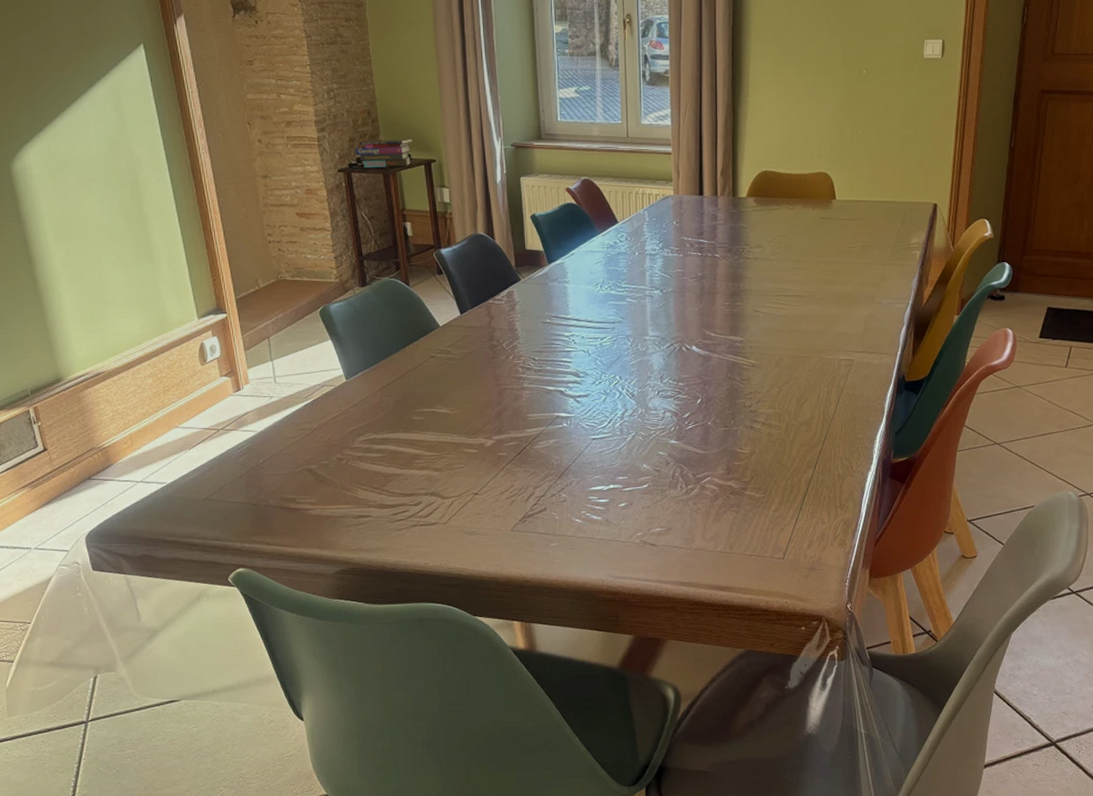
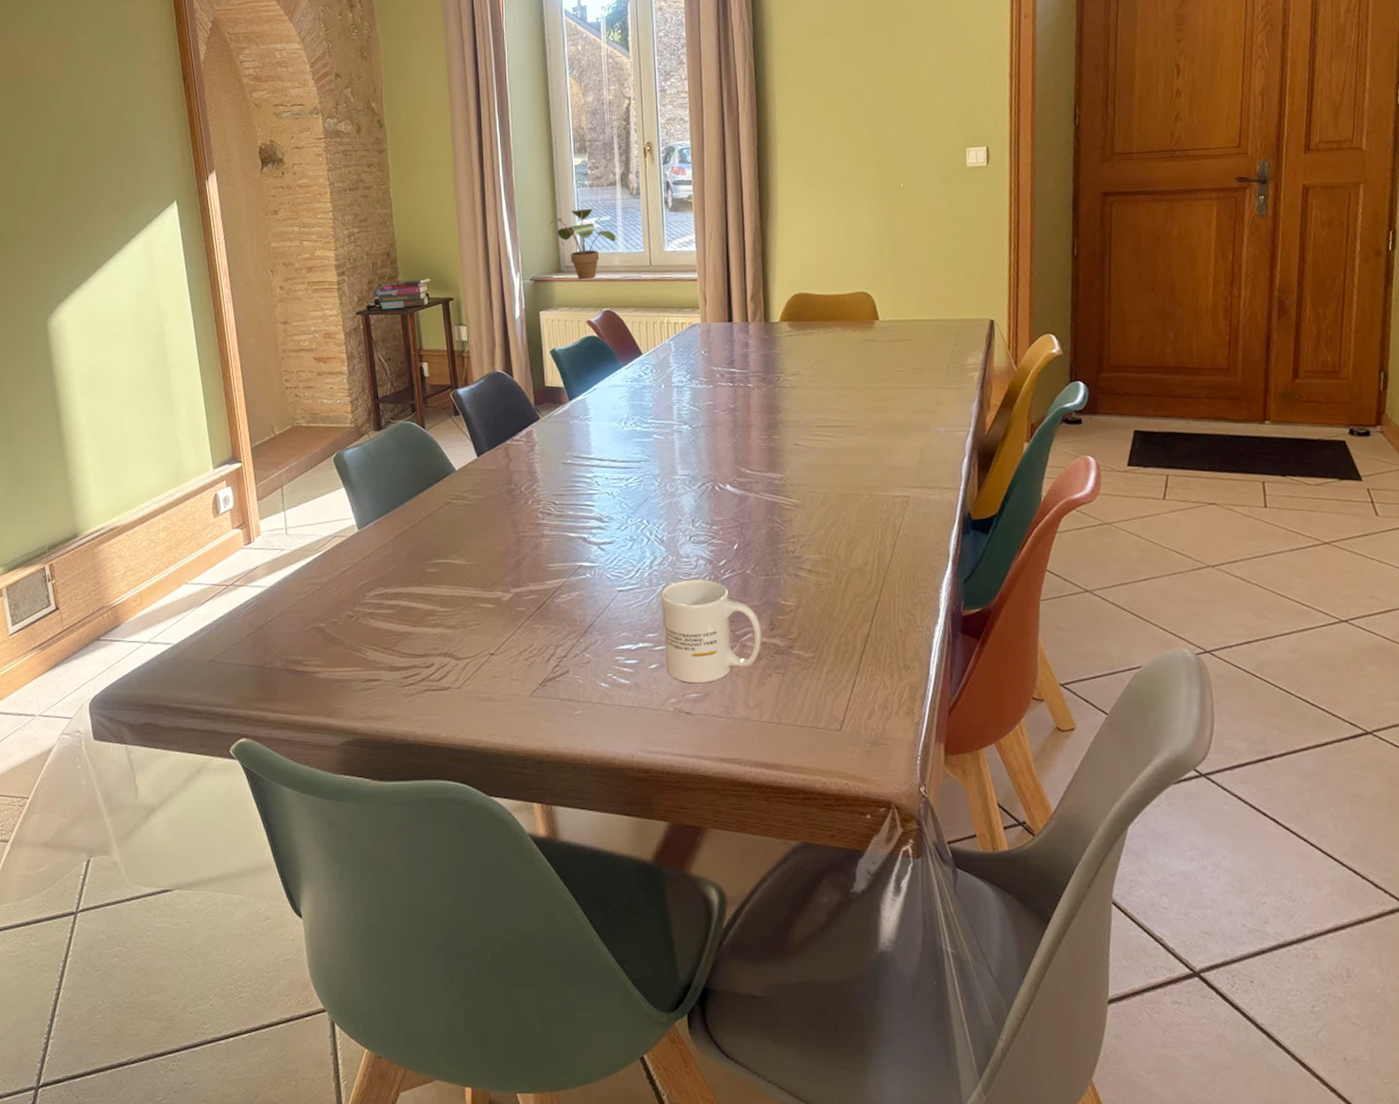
potted plant: none [529,77,595,147] -> present [548,208,616,279]
mug: none [630,429,720,520] -> present [660,579,763,684]

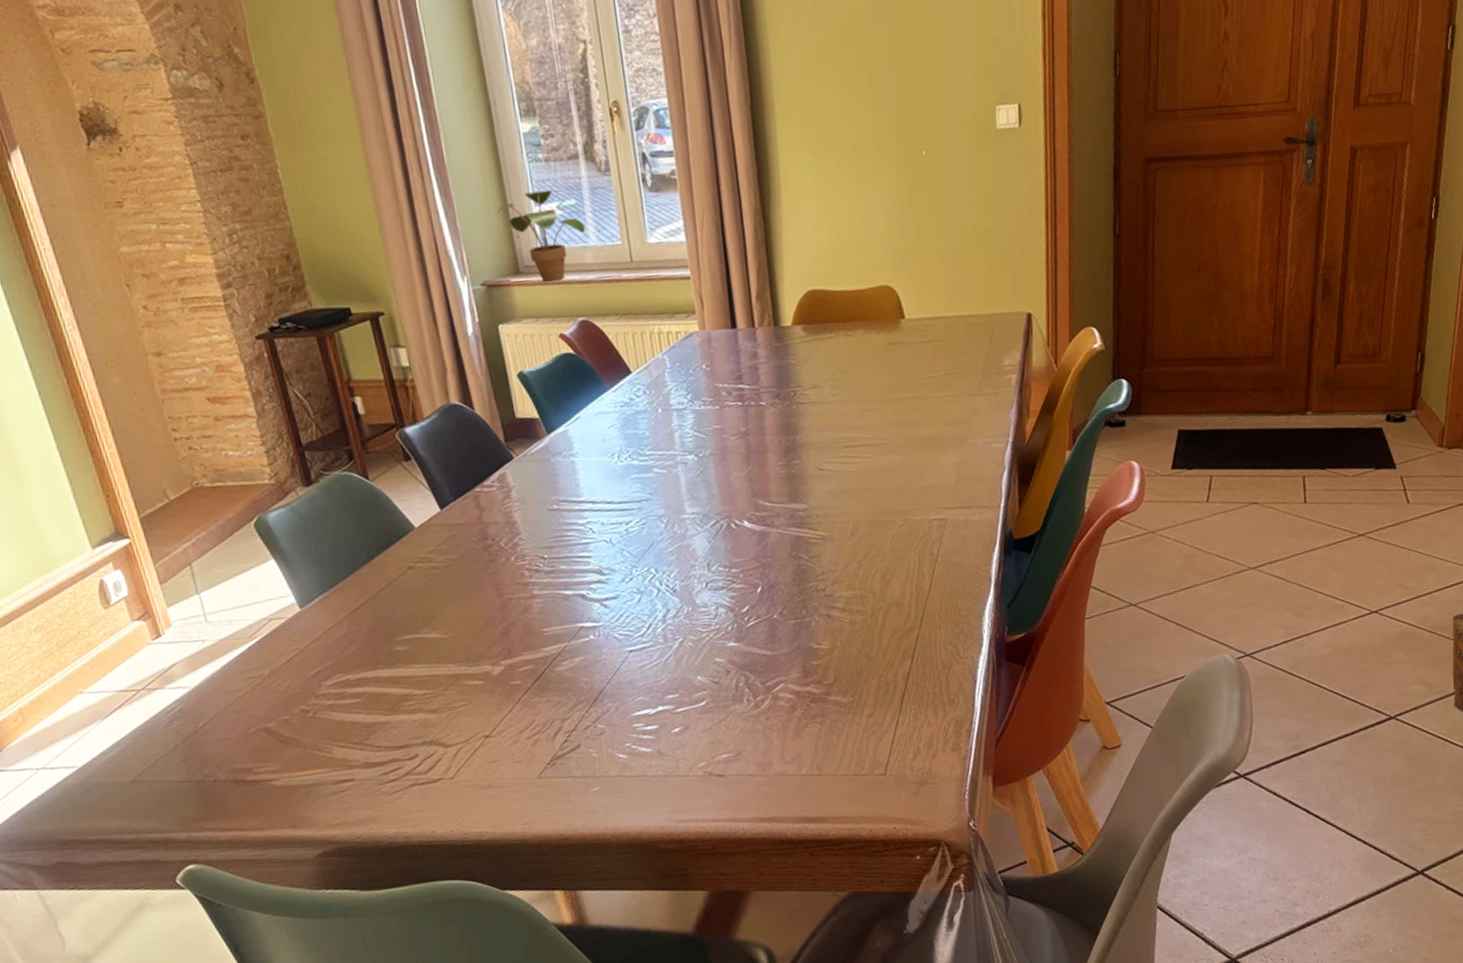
books: present [373,277,431,310] -> none [274,287,352,332]
mug: present [660,579,763,684] -> none [678,629,796,744]

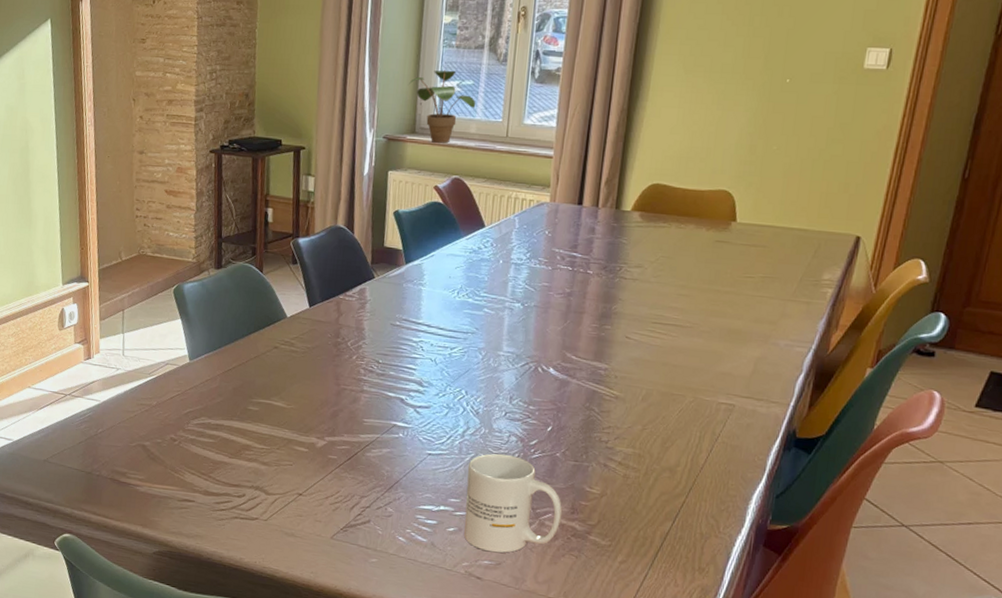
mug: none [678,629,796,744] -> present [464,453,563,553]

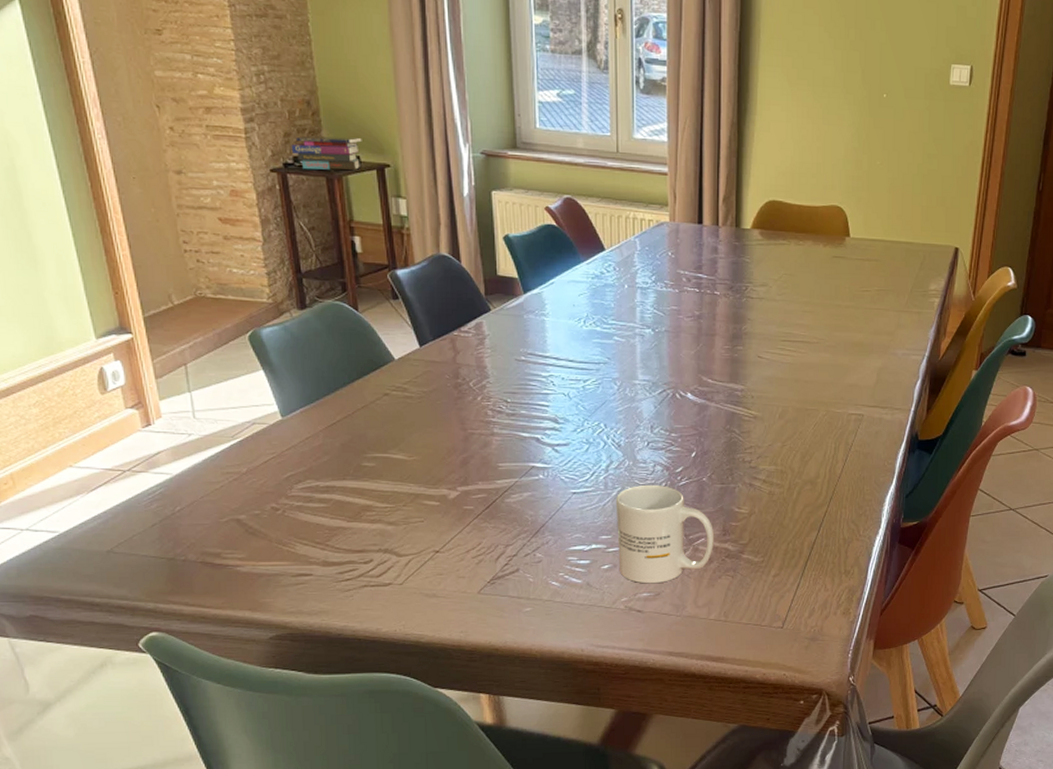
books: none [228,122,286,152] -> present [291,135,362,171]
potted plant: present [409,70,476,143] -> none [503,77,580,160]

